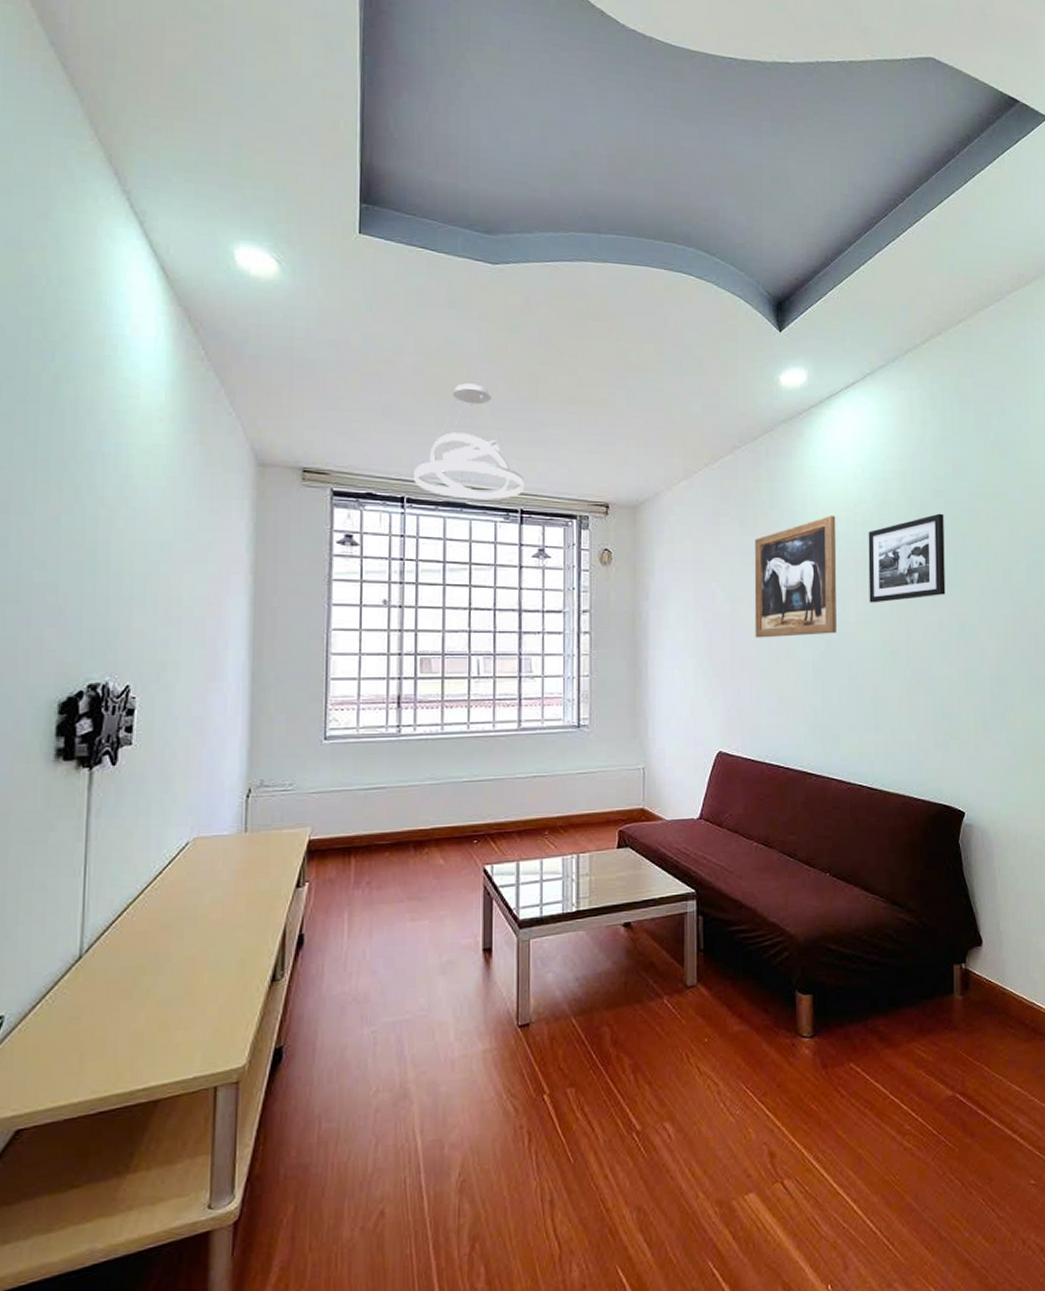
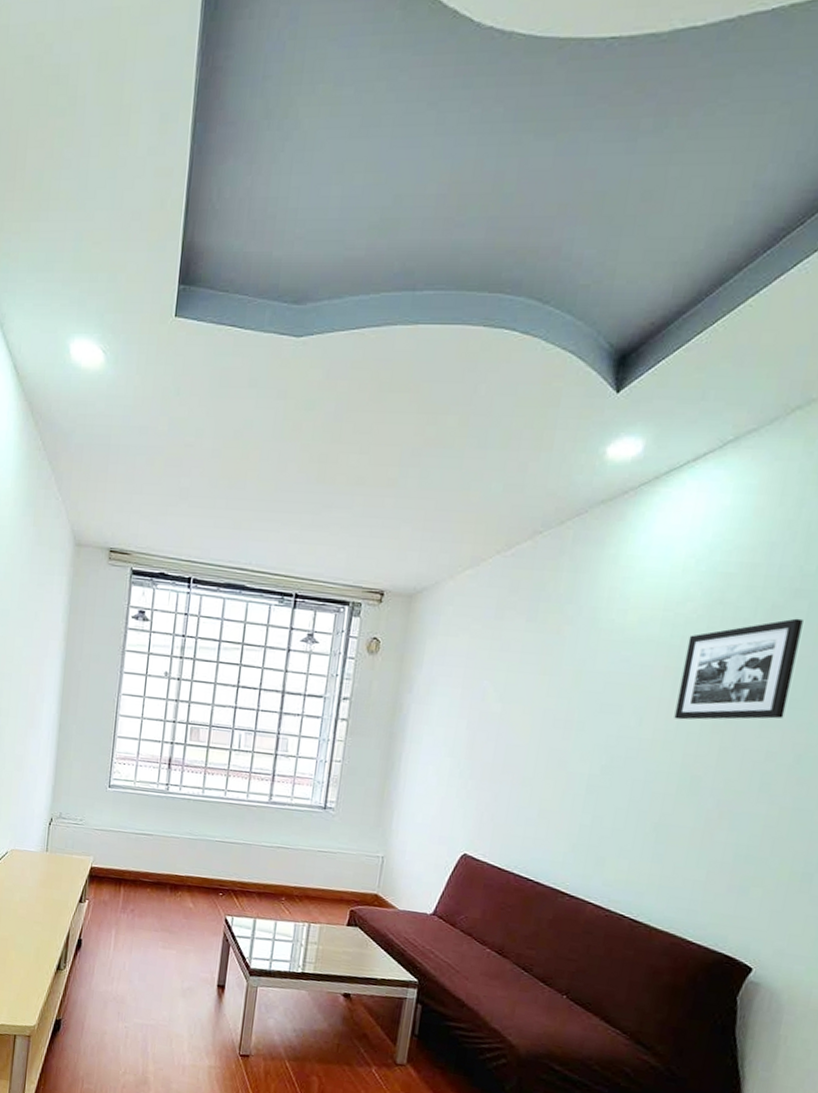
pendant light: present [414,383,524,500] -> none [201,465,302,583]
wall art: present [754,516,837,638] -> none [524,615,650,749]

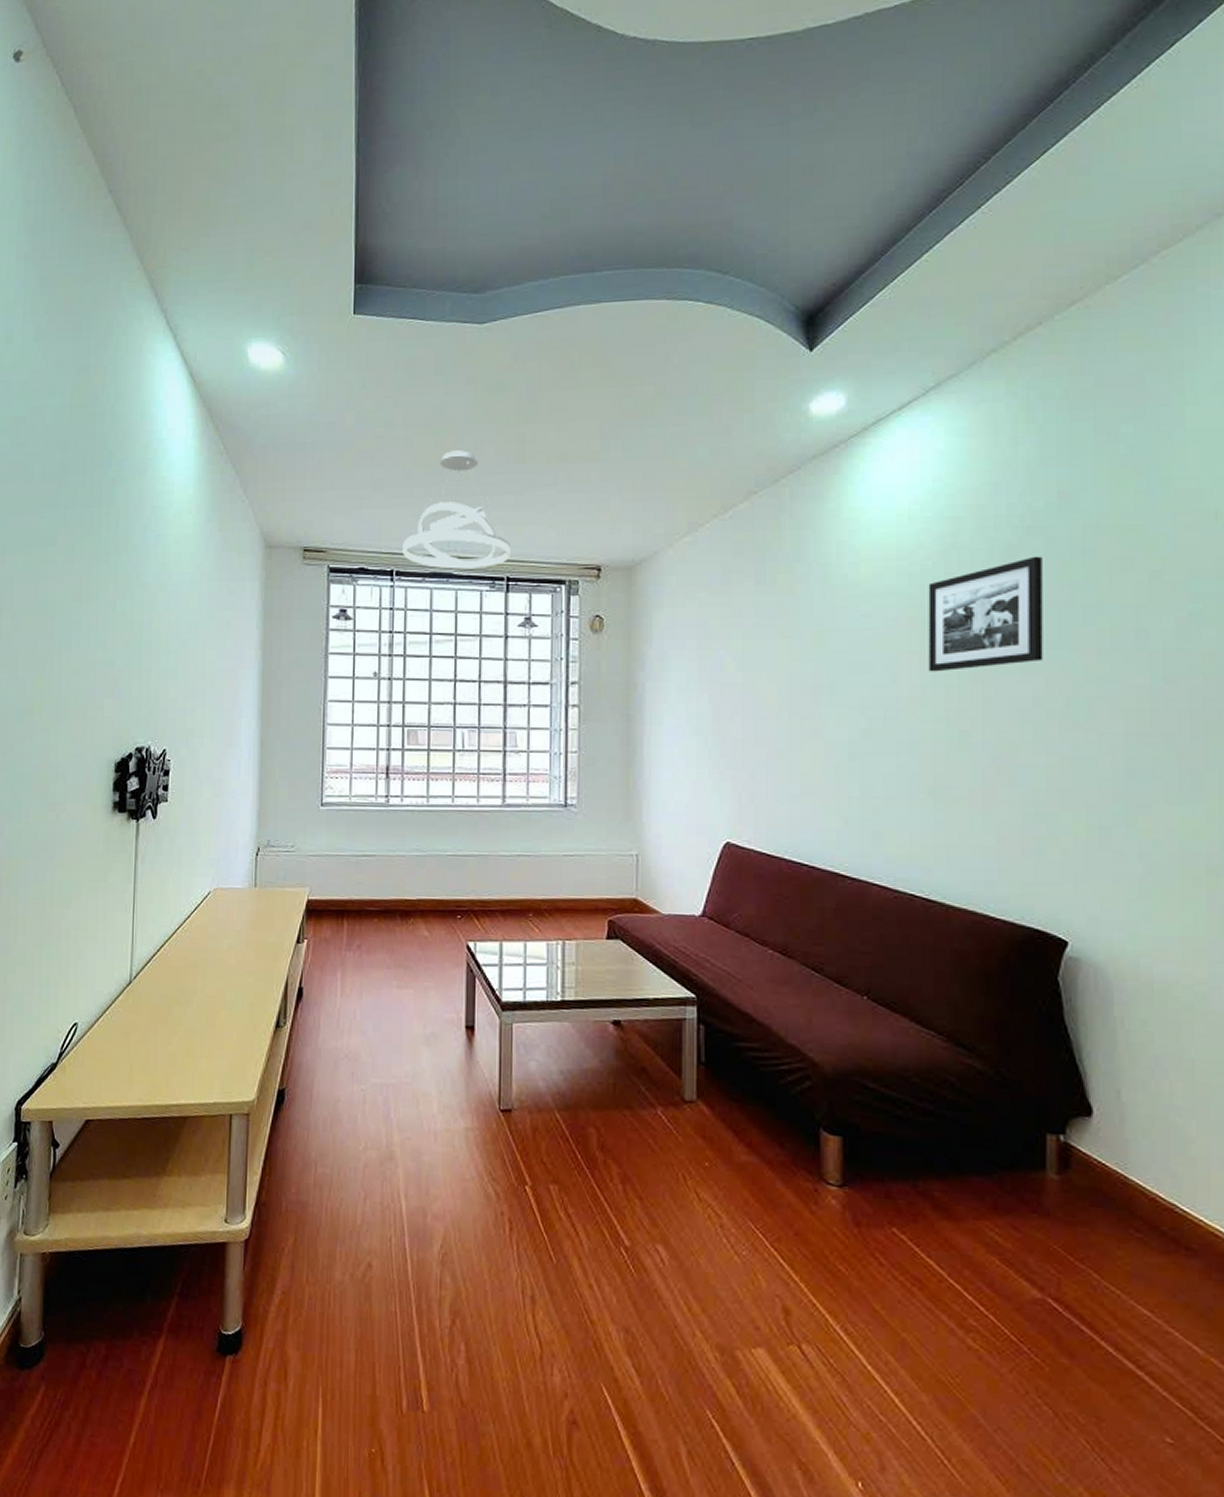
pendant light: none [201,465,302,583] -> present [403,450,510,569]

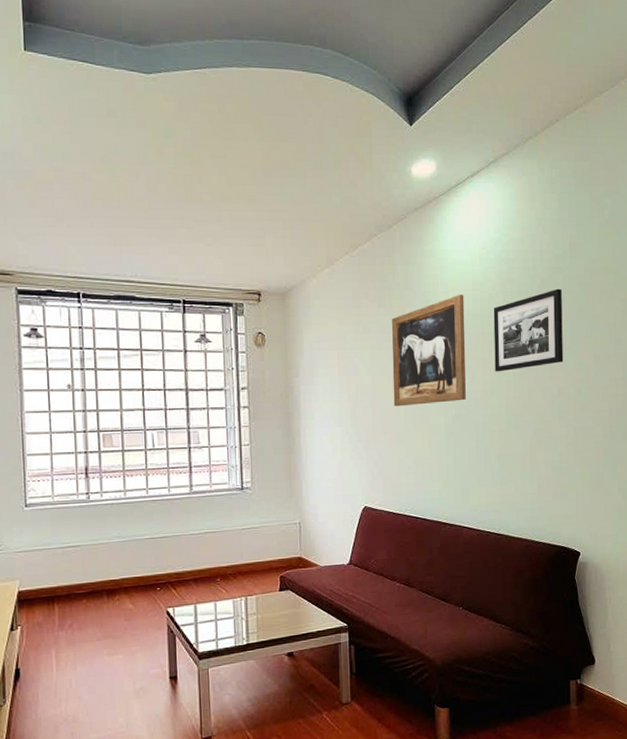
pendant light: present [403,450,510,569] -> none [87,187,185,293]
wall art: none [773,566,883,714] -> present [391,295,466,407]

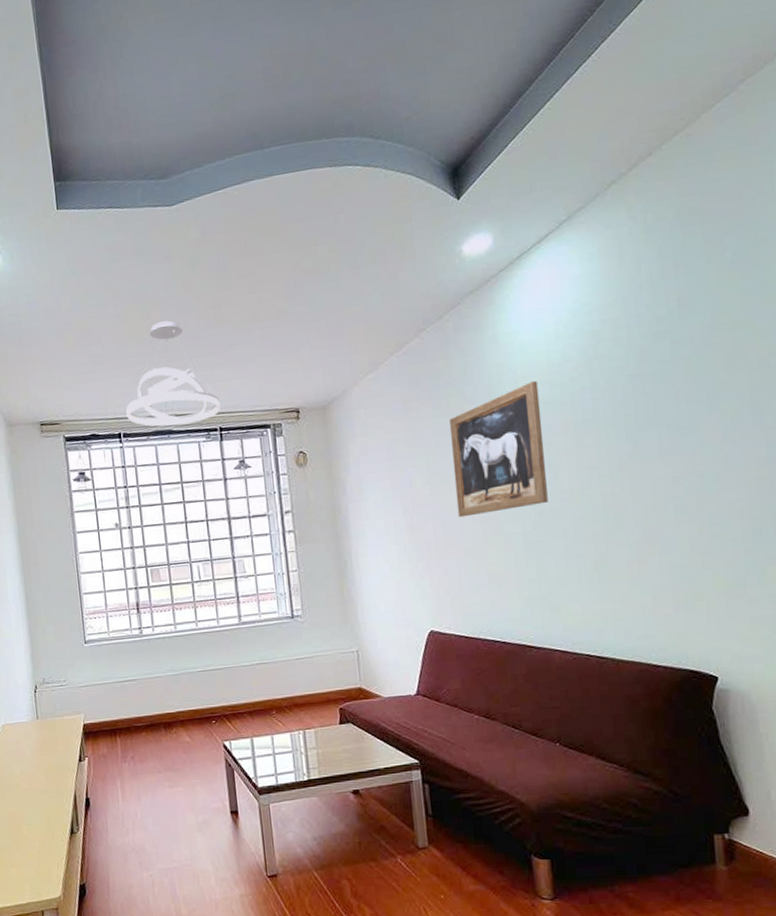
pendant light: none [87,187,185,293] -> present [126,320,220,427]
picture frame: present [493,288,563,372] -> none [577,356,678,467]

